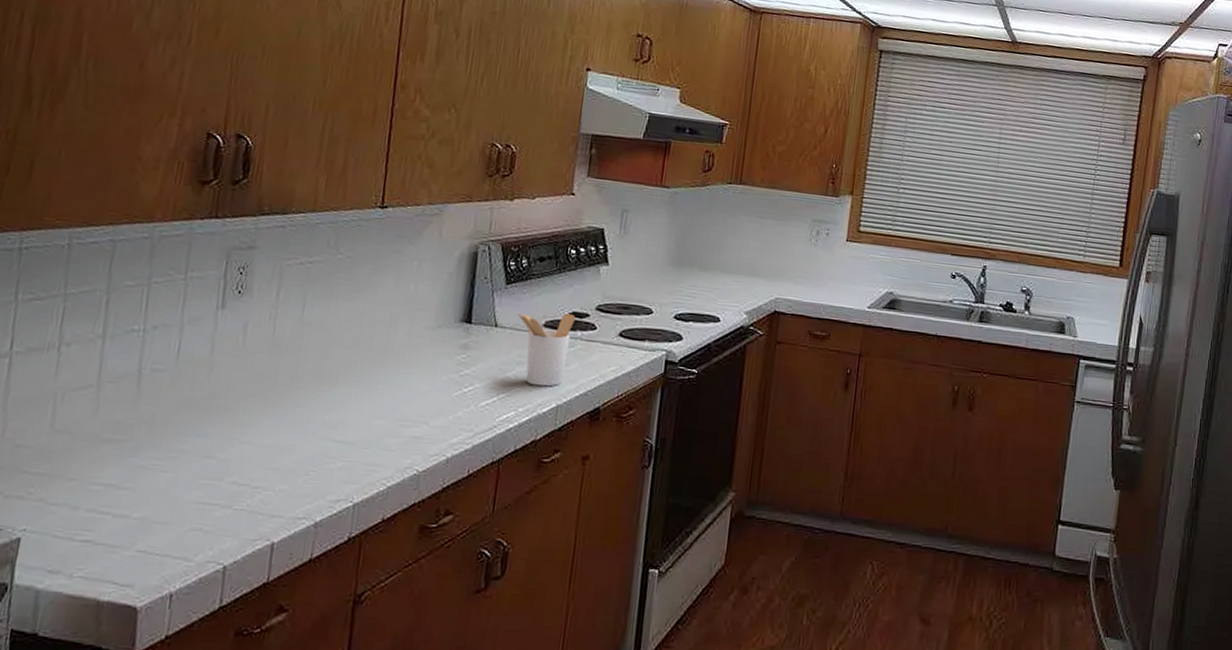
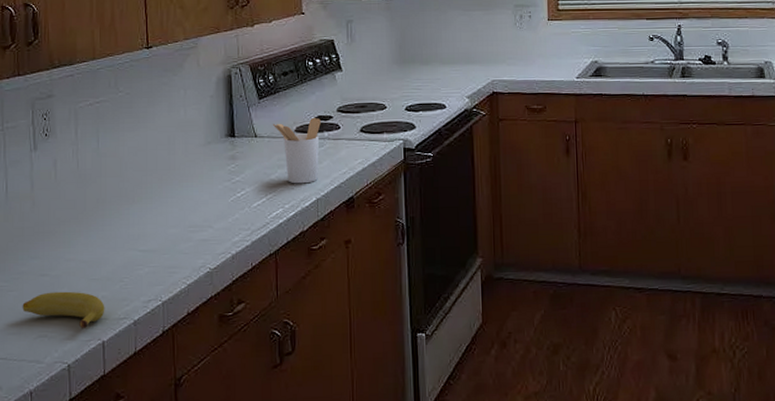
banana: none [176,478,282,525] -> present [22,291,105,328]

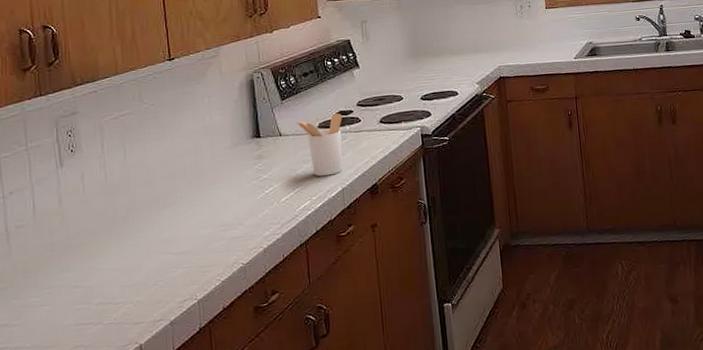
banana: present [22,291,105,328] -> none [56,299,141,334]

